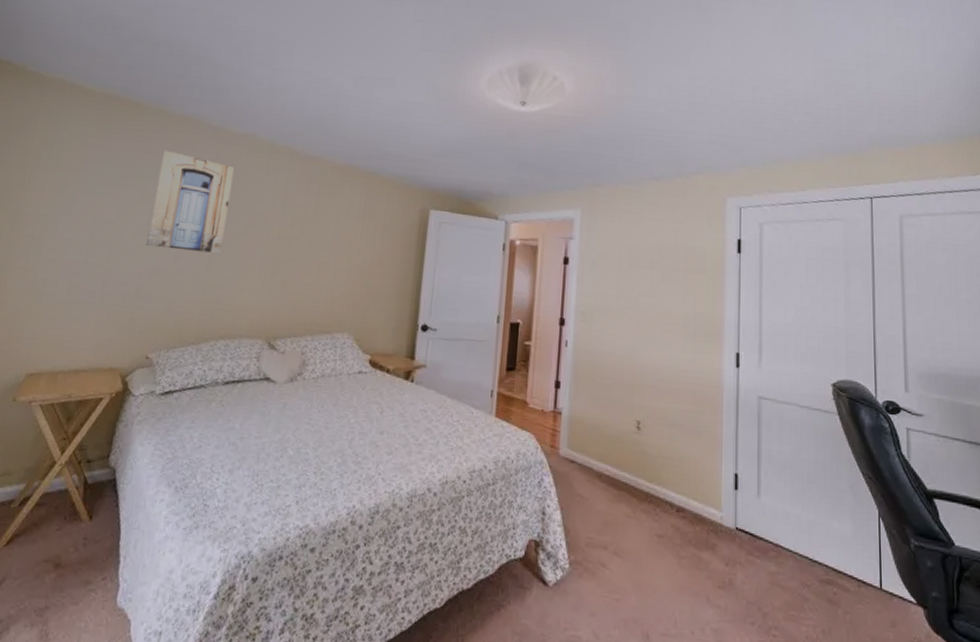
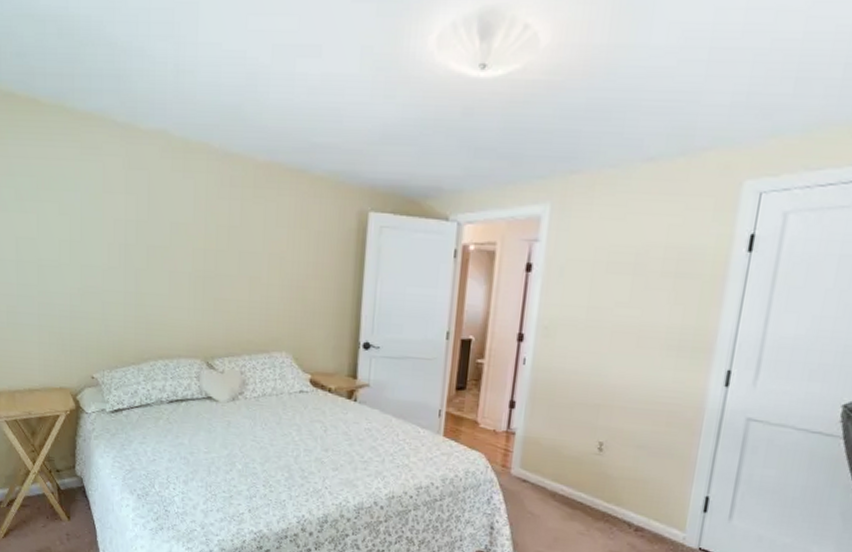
wall art: present [146,150,235,254] -> none [72,155,149,270]

